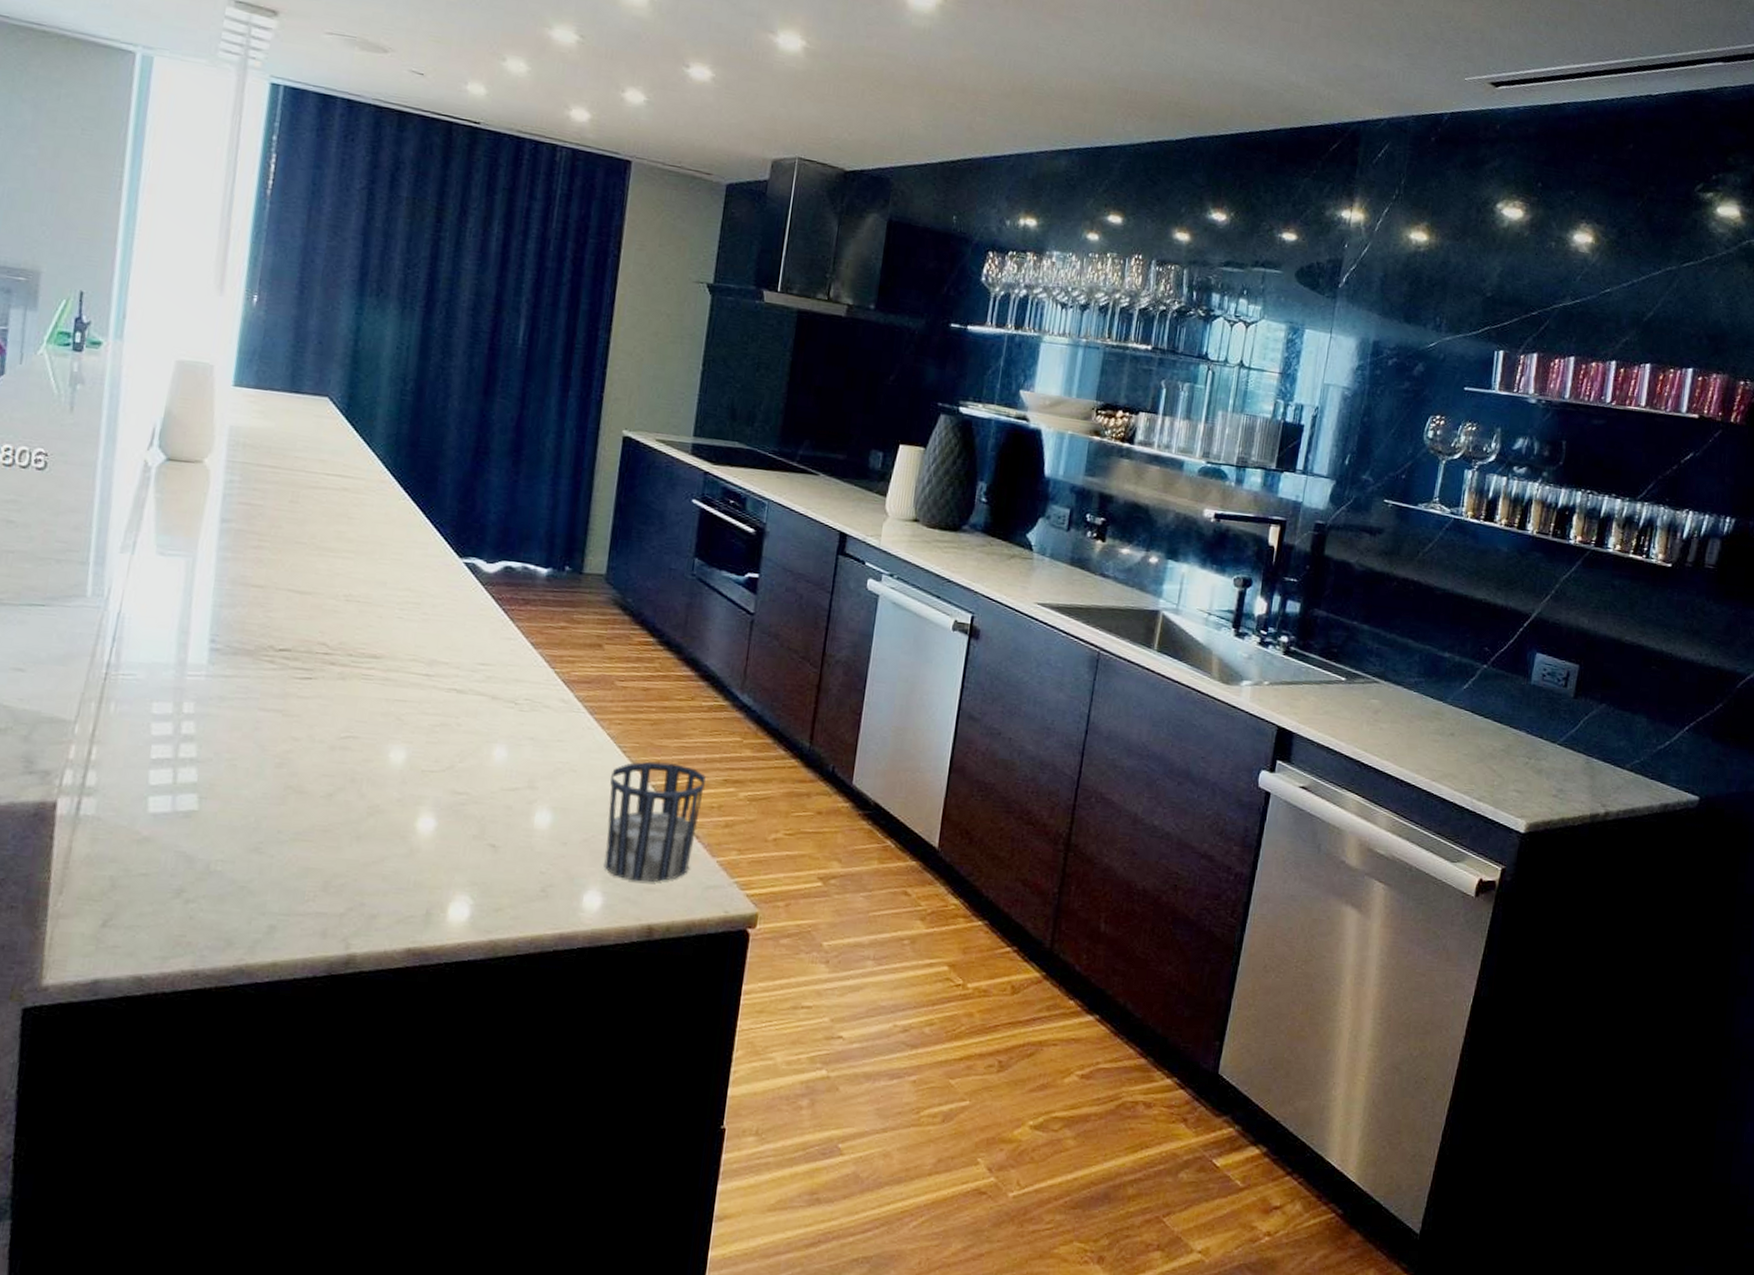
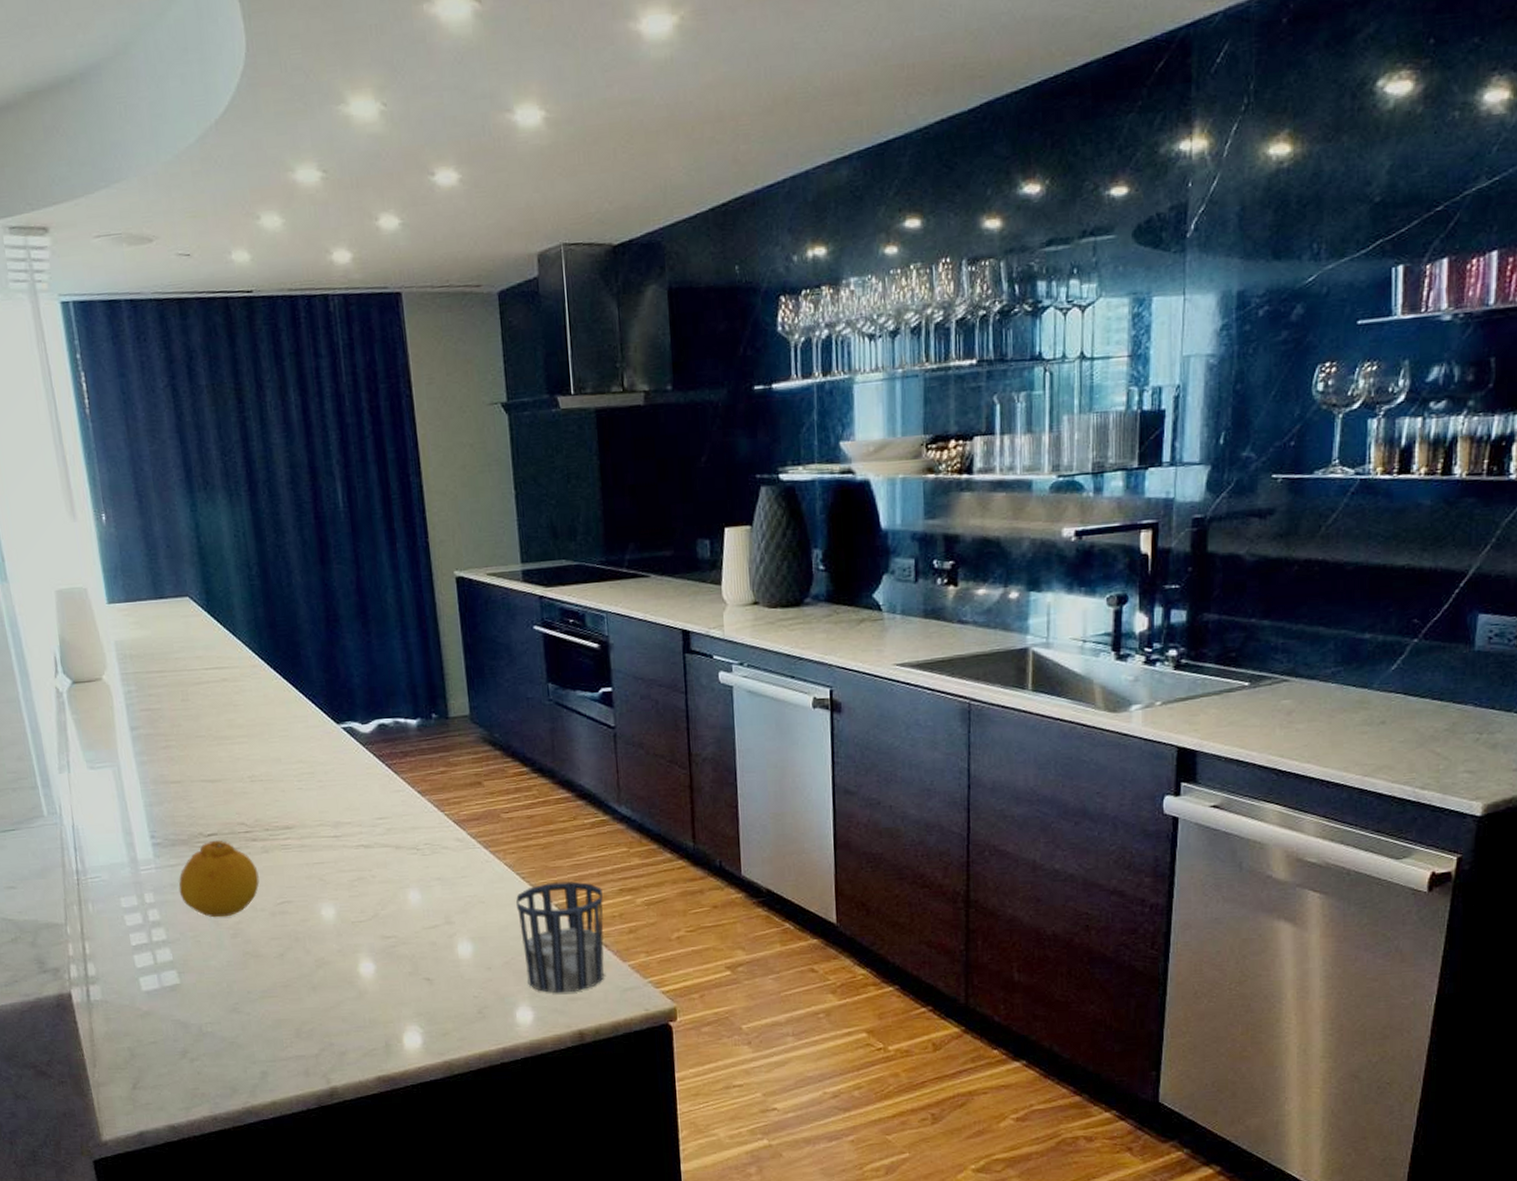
fruit: none [227,657,328,744] -> present [178,840,260,918]

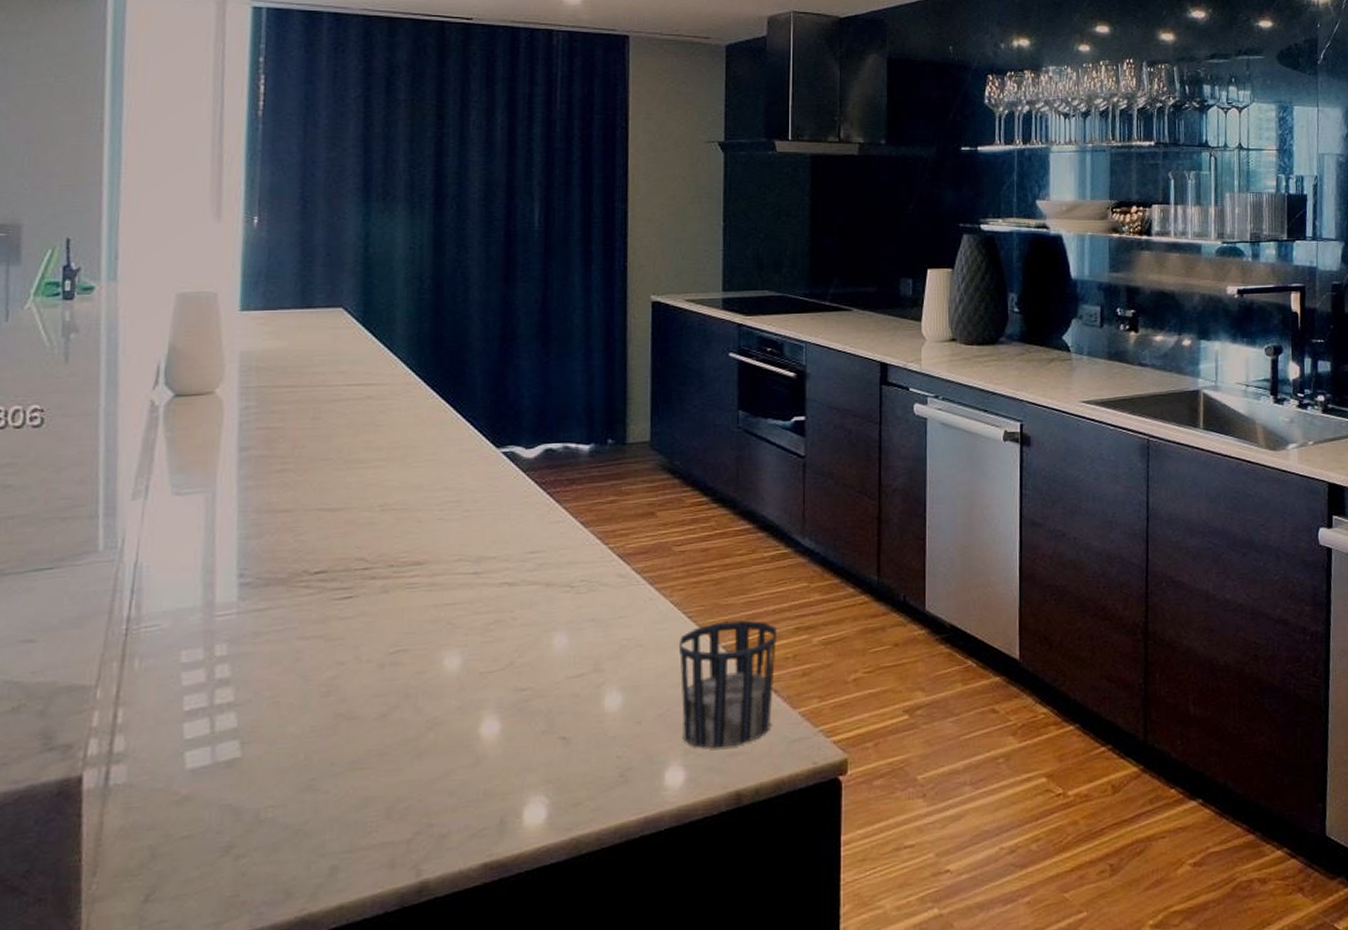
fruit: present [178,840,260,918] -> none [263,578,371,673]

